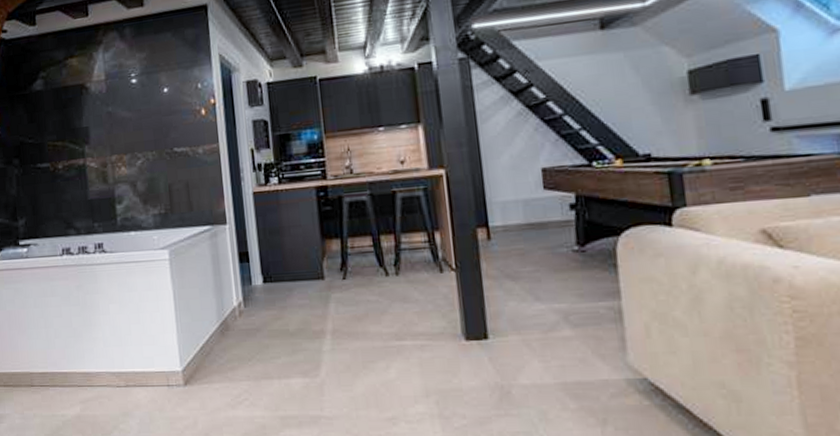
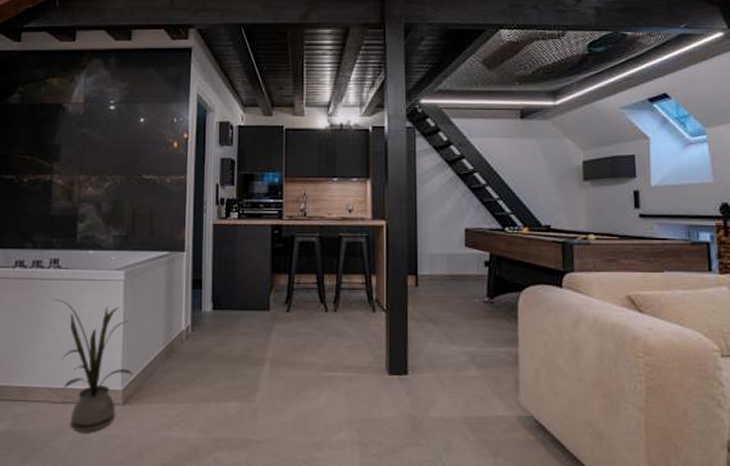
house plant: none [101,283,191,415] -> present [52,298,133,433]

